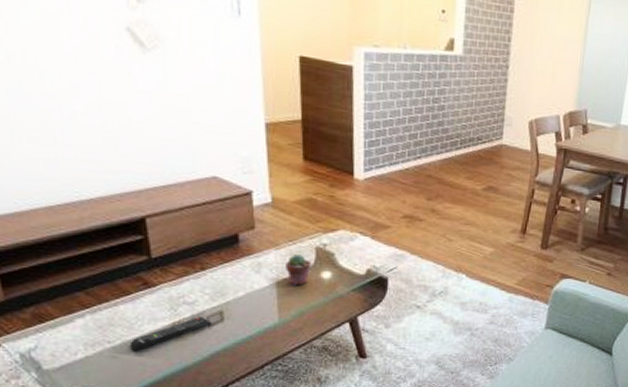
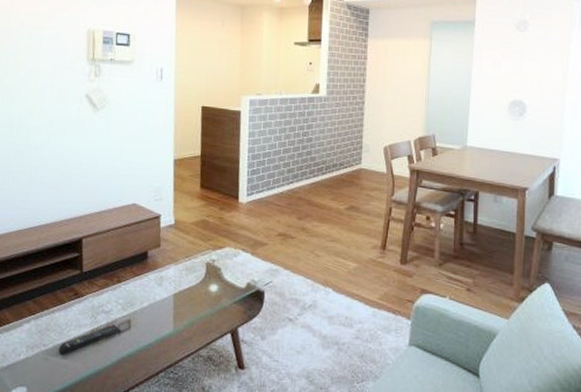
potted succulent: present [285,255,311,286] -> none [181,269,202,298]

